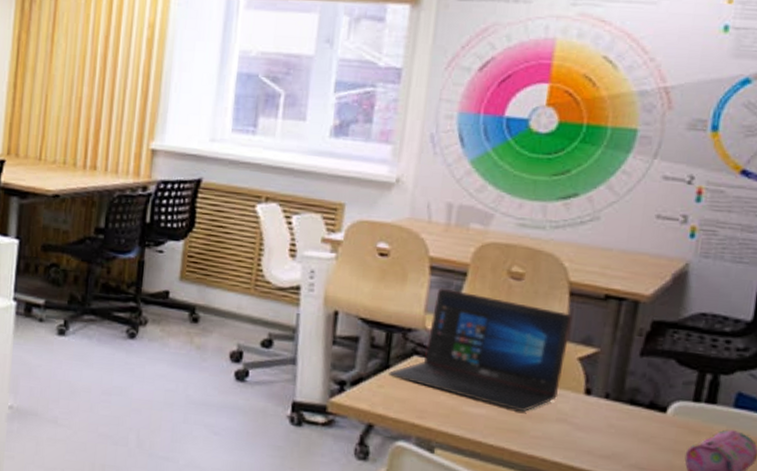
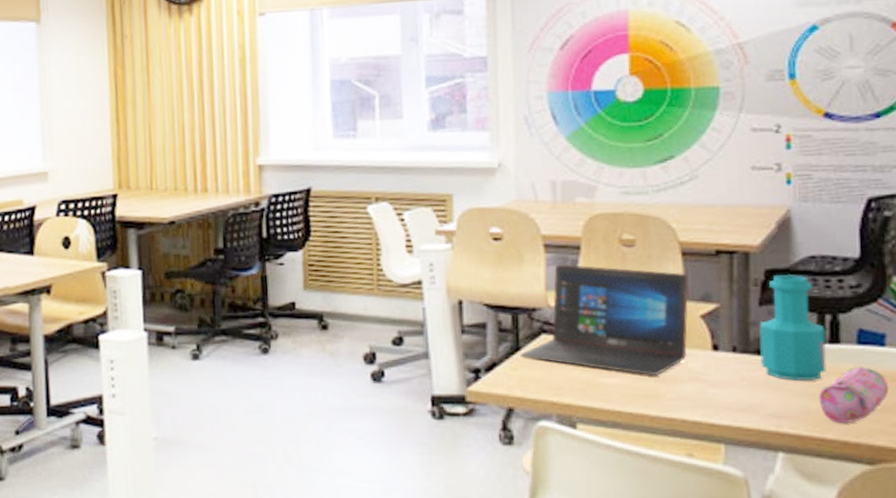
bottle: none [632,327,703,438] -> present [759,275,827,381]

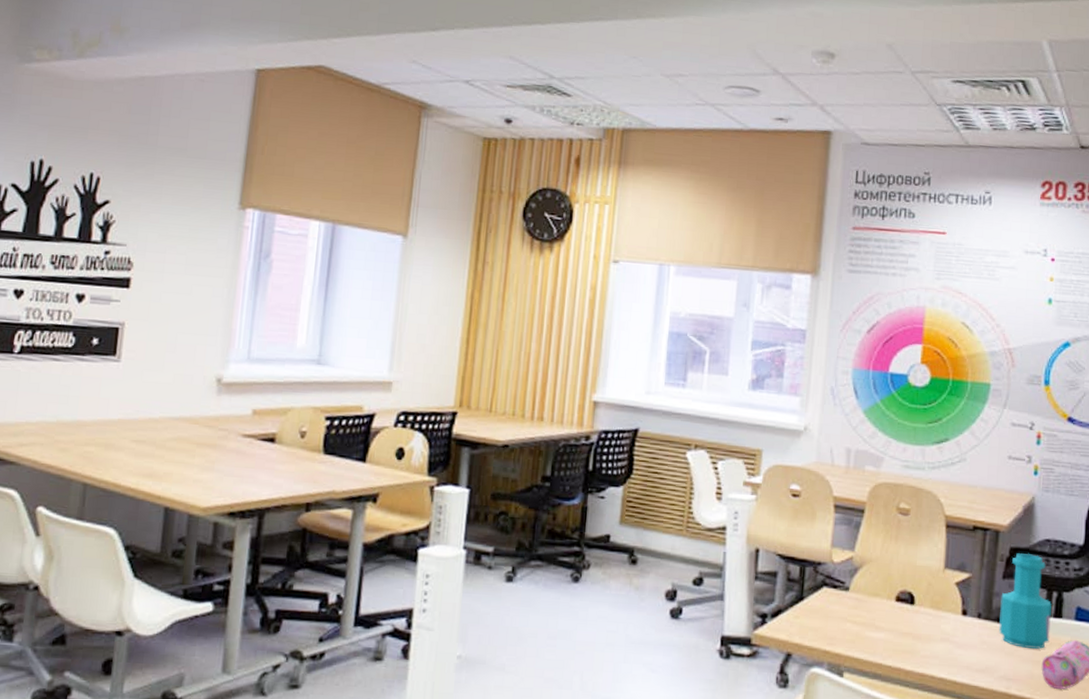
laptop: present [520,263,689,377] -> none [803,524,949,634]

